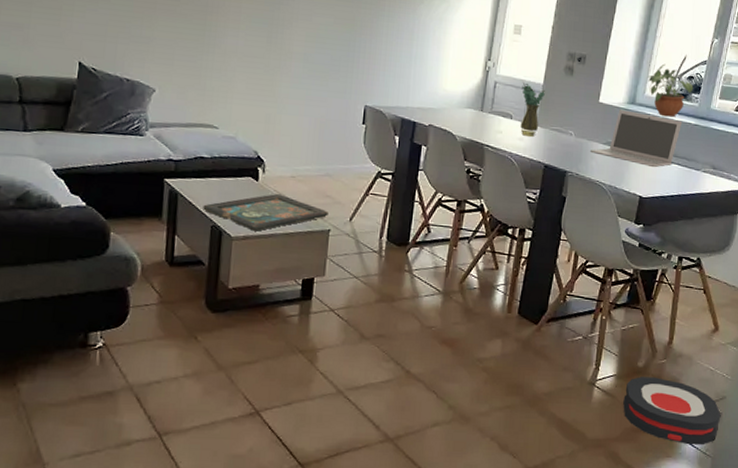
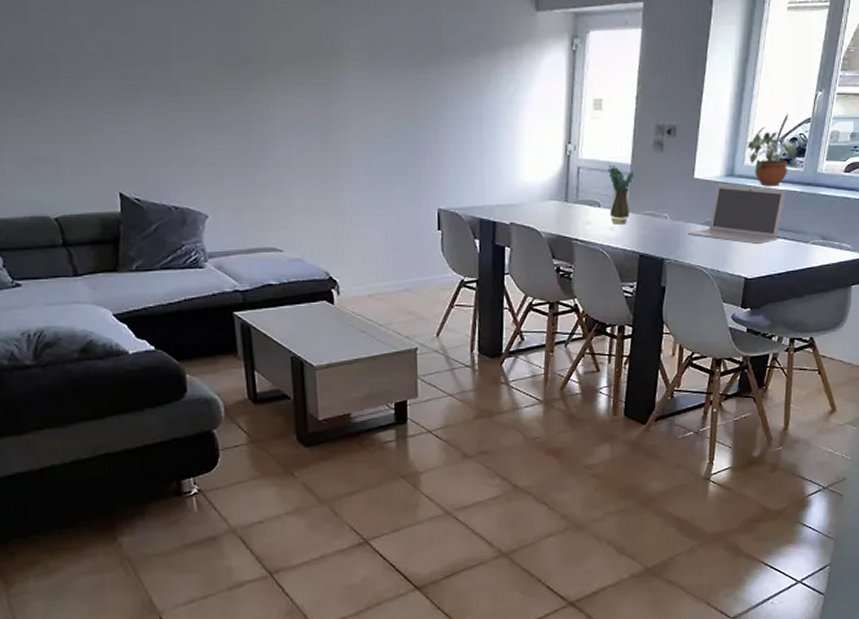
decorative tray: present [203,193,328,231] -> none [279,315,413,358]
robot vacuum: present [623,377,721,445] -> none [740,465,842,530]

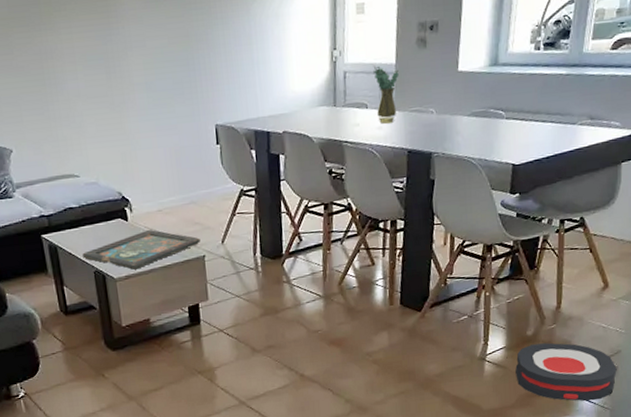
decorative tray: none [279,315,413,358] -> present [82,229,200,270]
laptop: present [688,184,787,244] -> none [455,73,553,131]
robot vacuum: none [740,465,842,530] -> present [515,343,617,402]
potted plant: present [746,126,797,187] -> none [509,12,562,72]

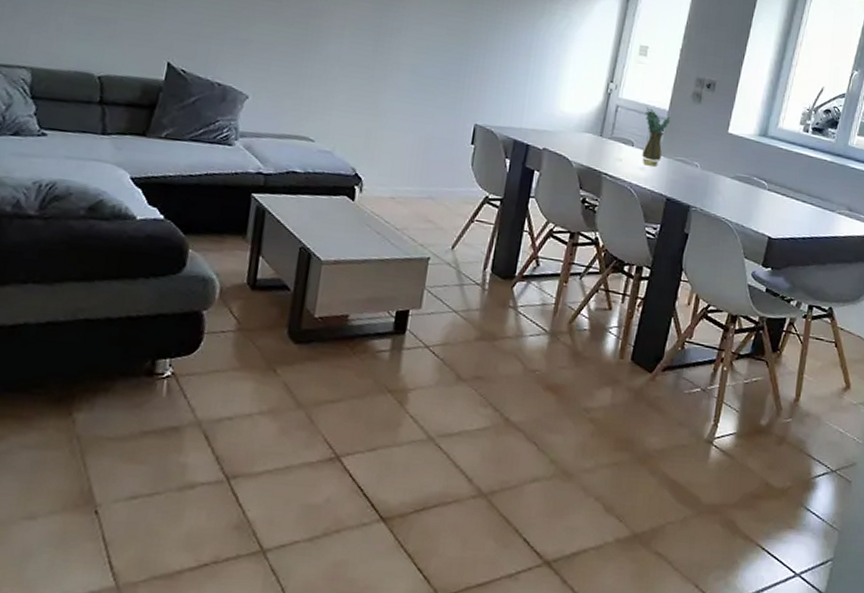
decorative tray: present [82,229,200,270] -> none [292,215,429,256]
robot vacuum: present [515,343,617,402] -> none [742,436,850,517]

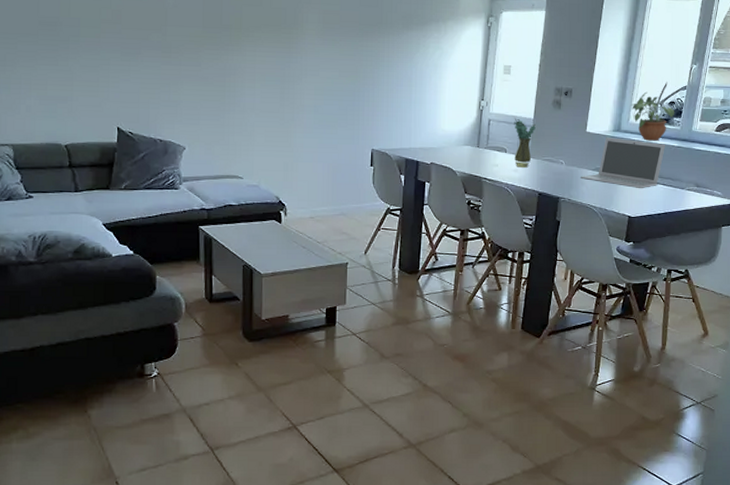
laptop: none [717,142,818,206] -> present [581,137,666,188]
potted plant: none [781,94,830,153] -> present [631,91,675,141]

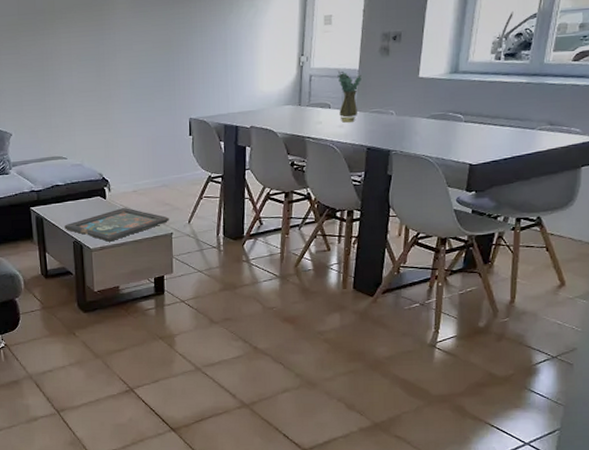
decorative tray: none [234,233,345,268] -> present [64,207,169,242]
laptop: present [581,137,666,188] -> none [414,80,513,133]
potted plant: present [631,91,675,141] -> none [470,25,523,80]

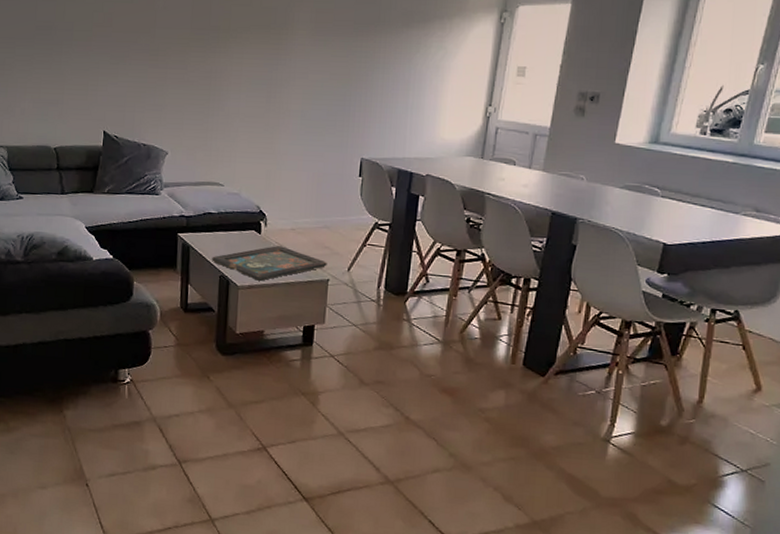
vase: present [337,71,361,124] -> none [524,126,552,184]

